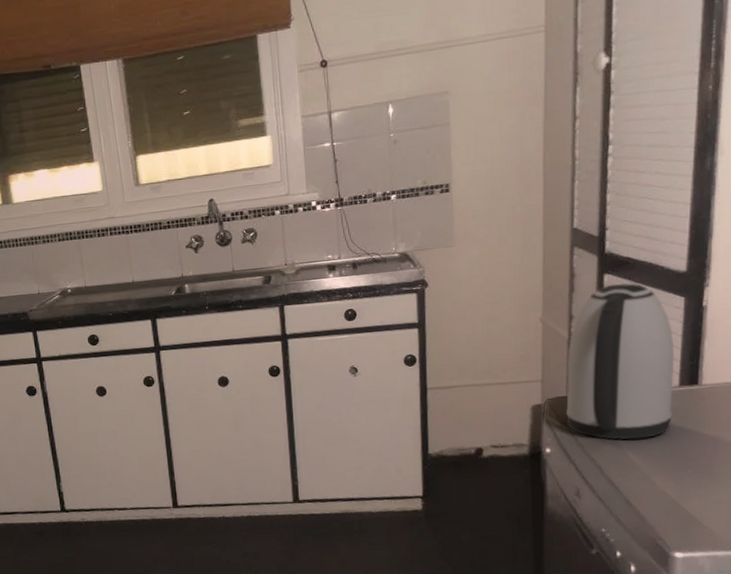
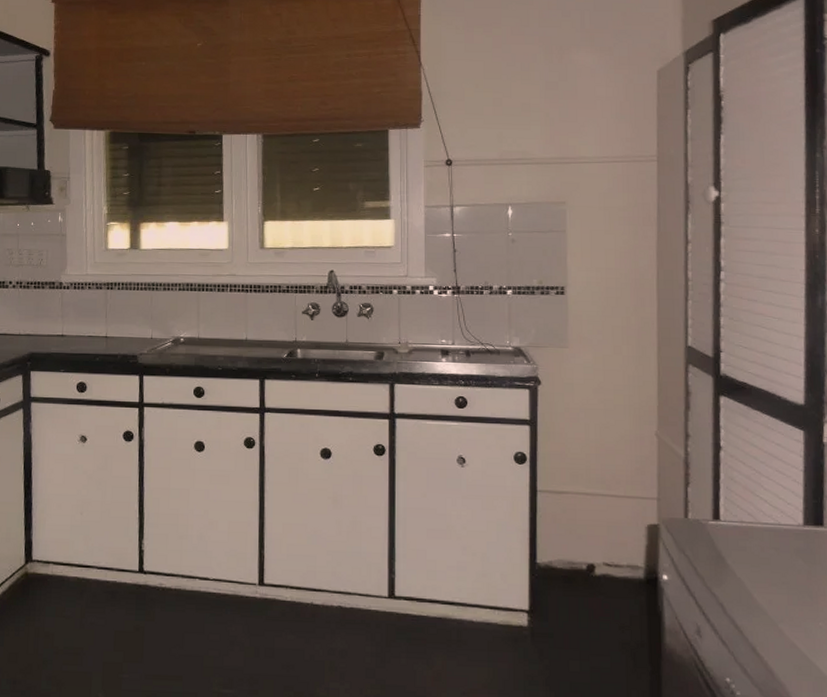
kettle: present [566,283,675,440] -> none [683,407,798,579]

